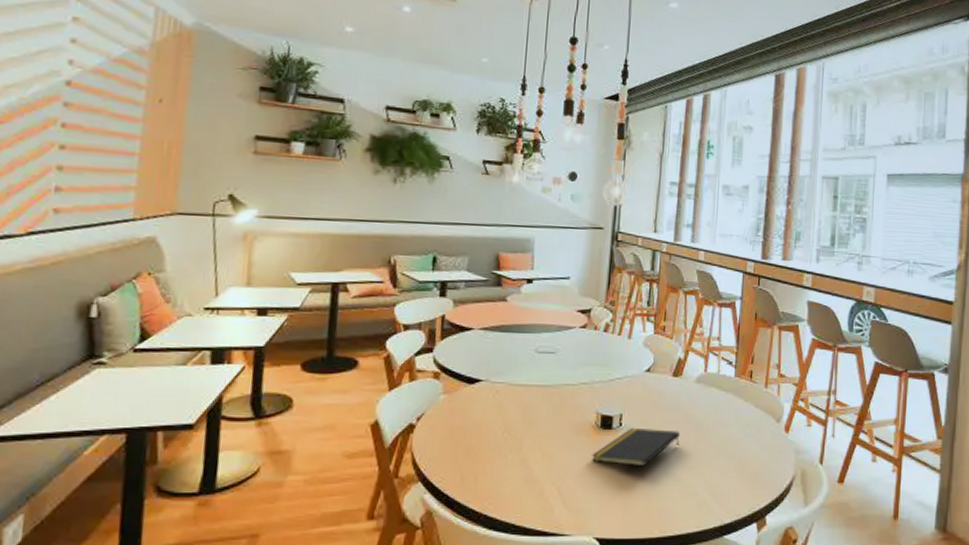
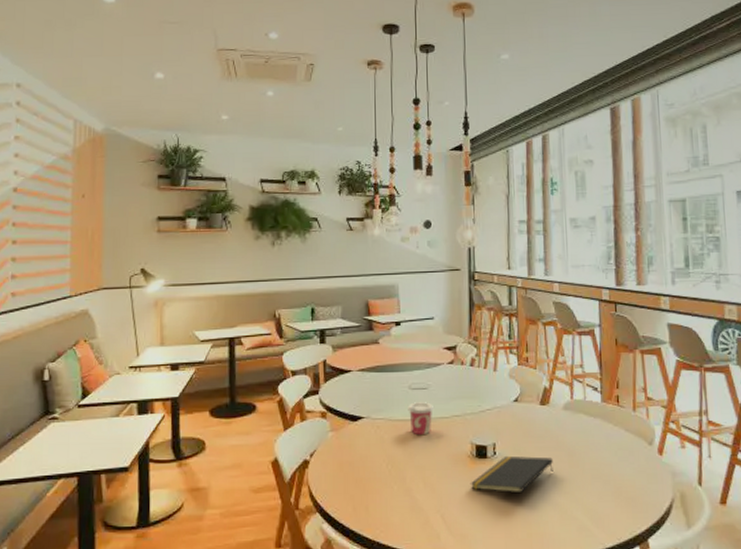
cup: none [532,367,561,403] -> present [408,402,435,436]

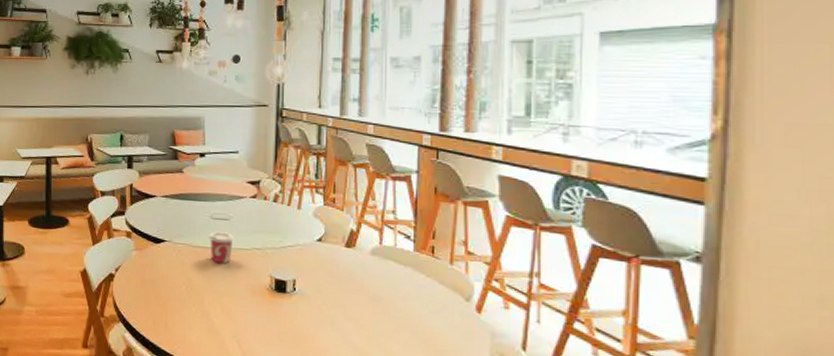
notepad: present [470,455,553,494] -> none [267,293,356,332]

